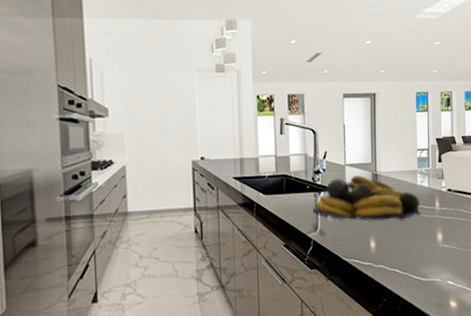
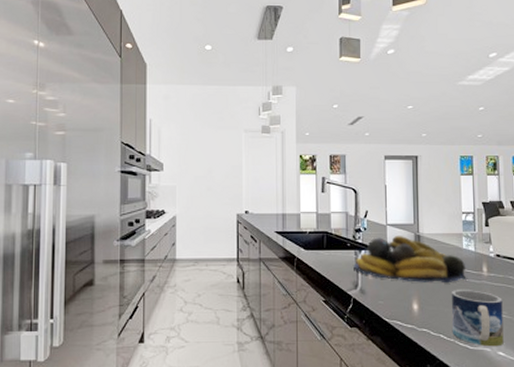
mug: none [407,224,453,277] -> present [452,290,504,347]

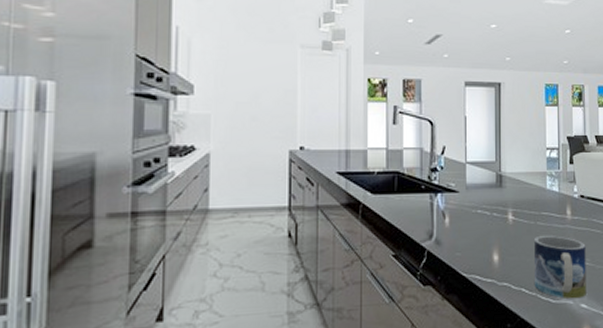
fruit bowl: present [354,235,467,284] -> none [428,174,550,230]

